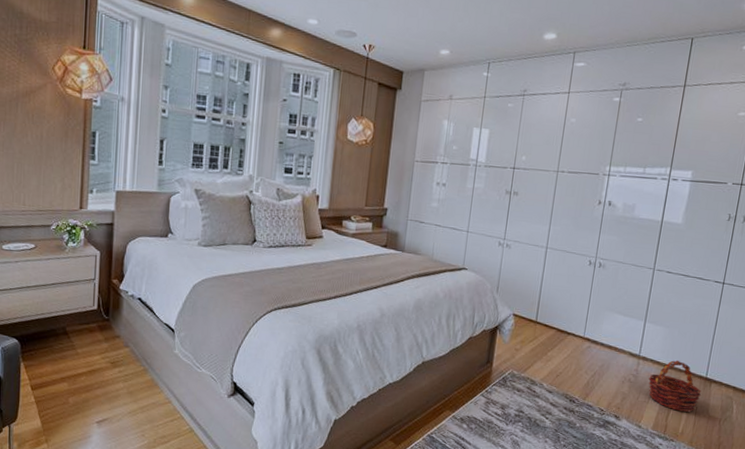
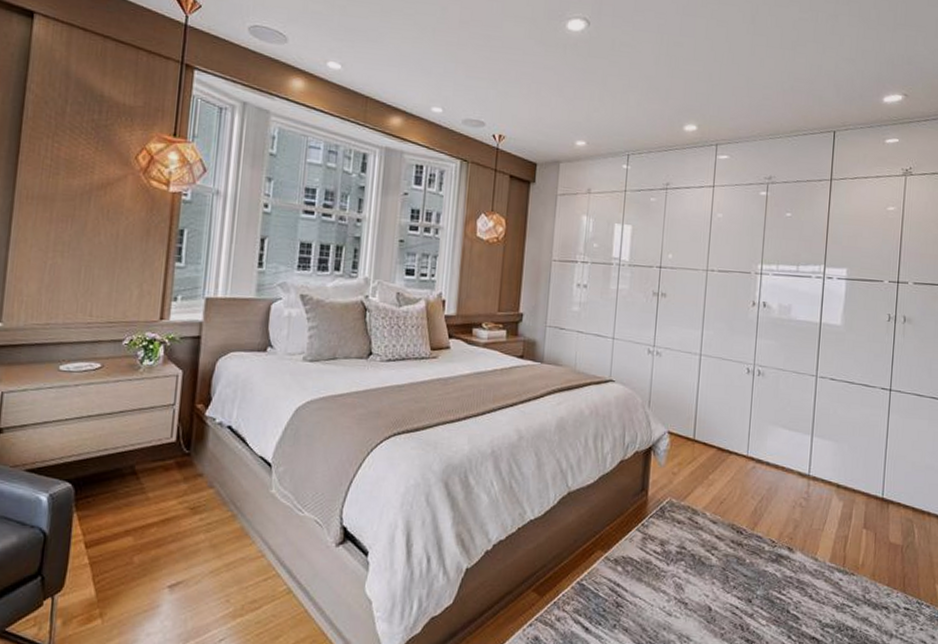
basket: present [648,360,702,412] -> none [821,478,880,539]

